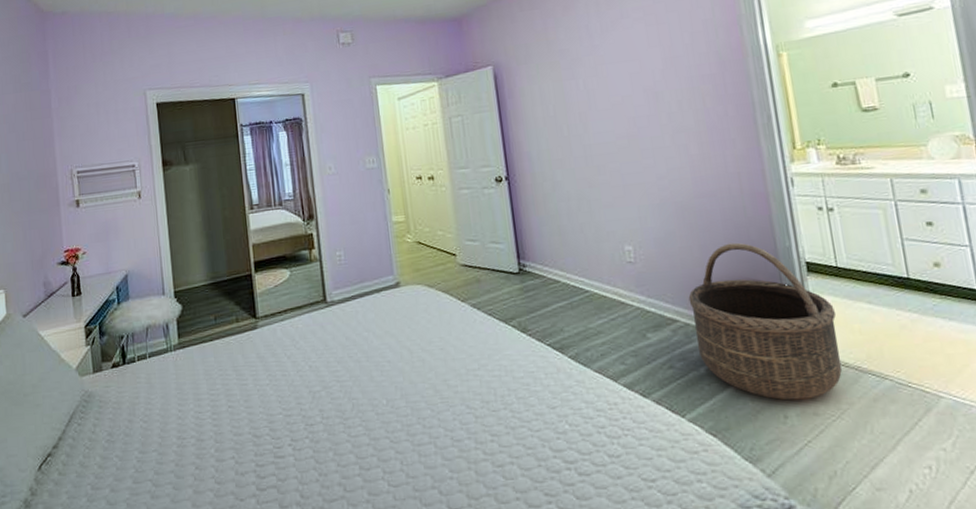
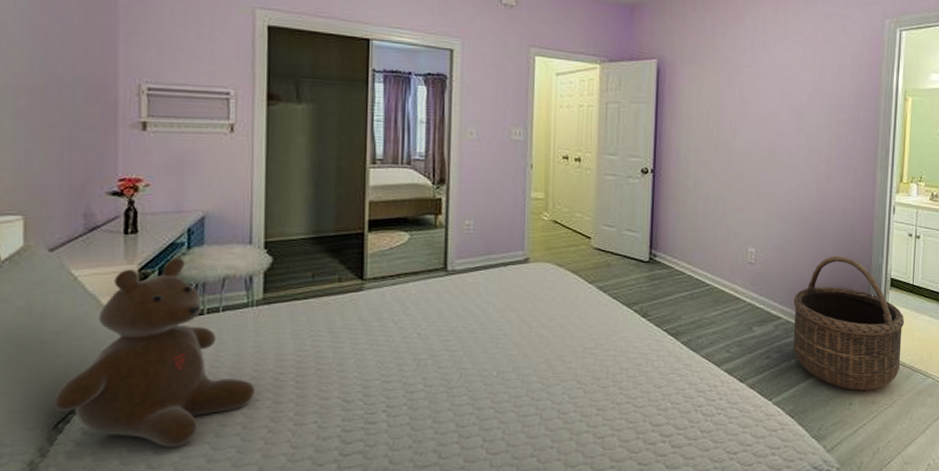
stuffed bear: none [36,312,182,485] -> present [53,257,255,447]

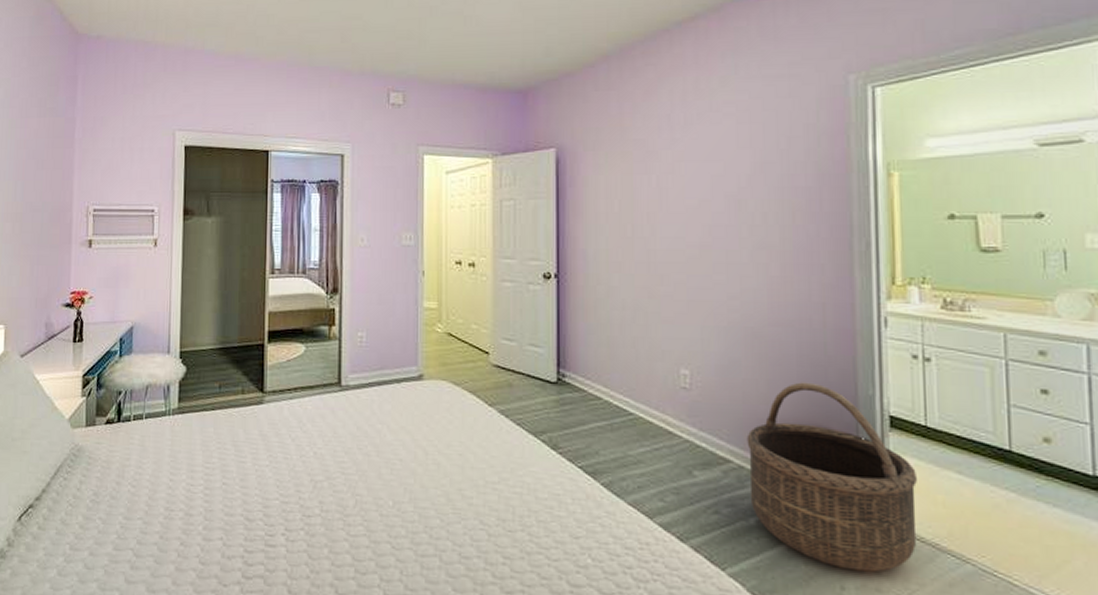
stuffed bear: present [53,257,255,447] -> none [18,365,170,550]

